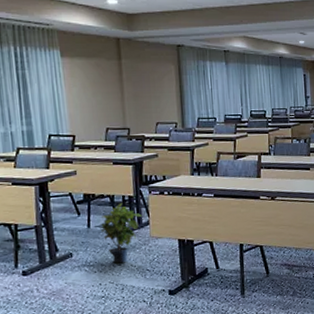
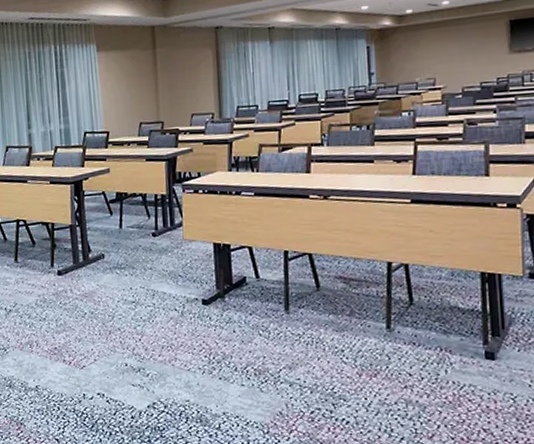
potted plant: present [100,203,142,264] -> none [132,202,175,267]

